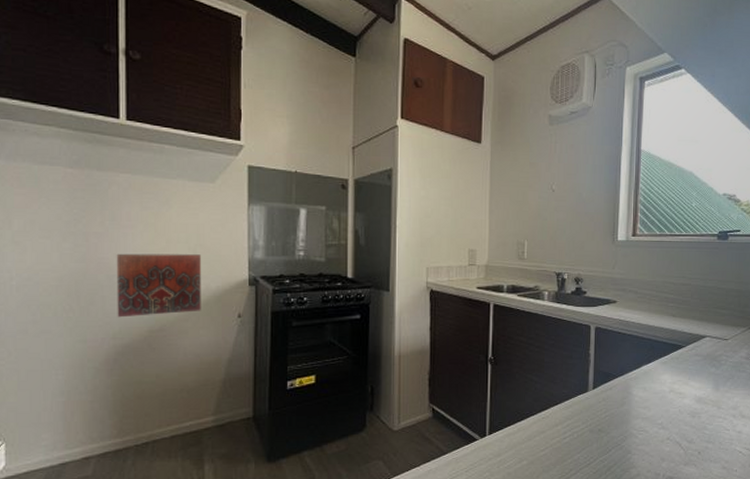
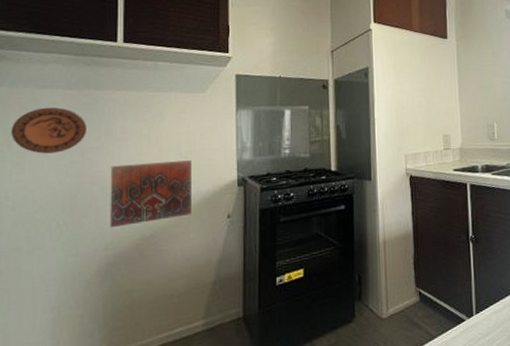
decorative plate: none [11,185,90,235] -> present [11,107,87,154]

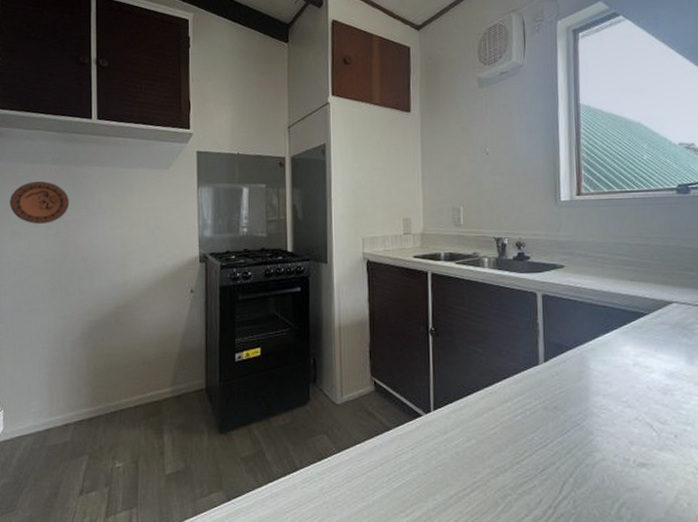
decorative tile: present [109,160,192,228] -> none [90,235,159,295]

